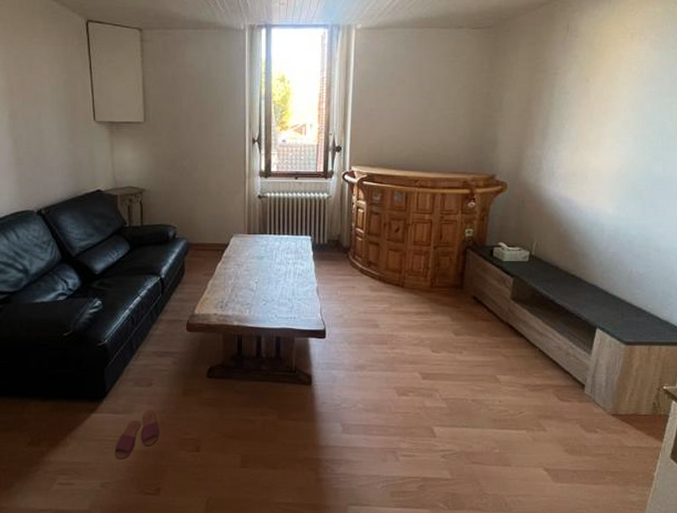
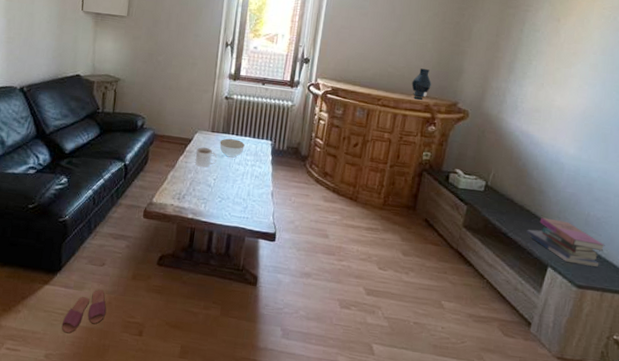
mug: none [234,251,256,273] -> present [195,147,217,169]
bowl: none [258,239,284,259] -> present [219,138,245,159]
vase: none [447,144,467,177] -> present [411,68,432,100]
books: none [573,280,649,322] -> present [526,217,605,267]

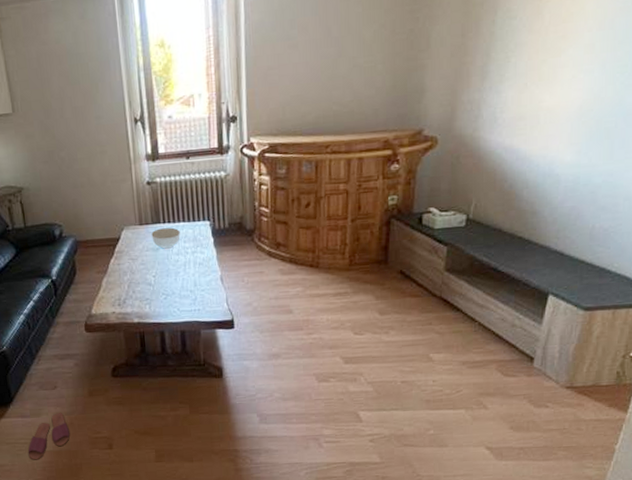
mug: present [195,147,217,169] -> none [126,243,152,267]
vase: present [411,68,432,100] -> none [364,97,388,137]
books: present [526,217,605,267] -> none [520,240,615,286]

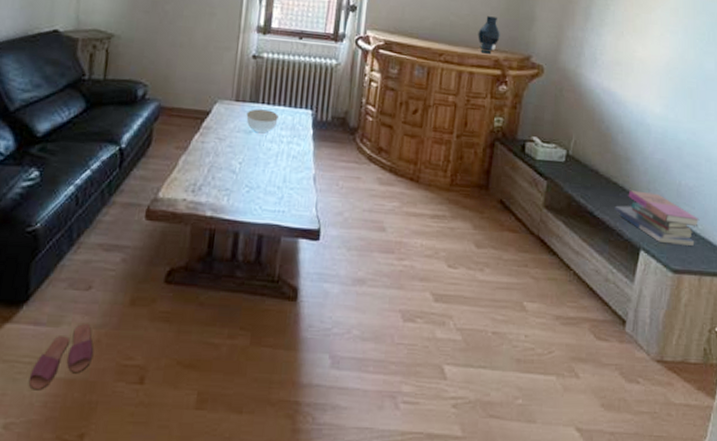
vase: none [364,97,388,137] -> present [478,16,500,54]
books: none [520,240,615,286] -> present [614,190,700,246]

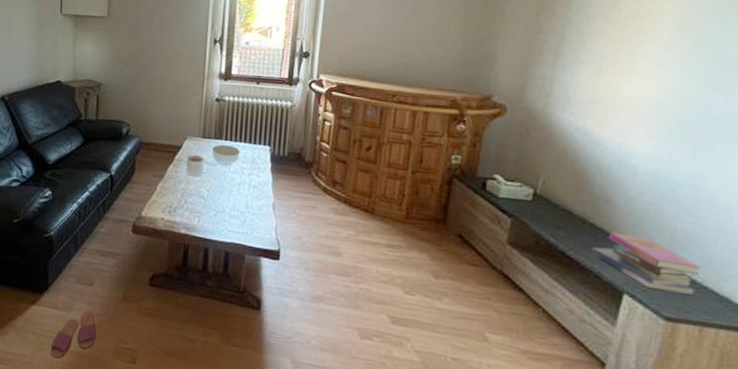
mug: none [215,121,243,149] -> present [186,155,210,178]
vase: present [478,16,500,54] -> none [433,58,457,94]

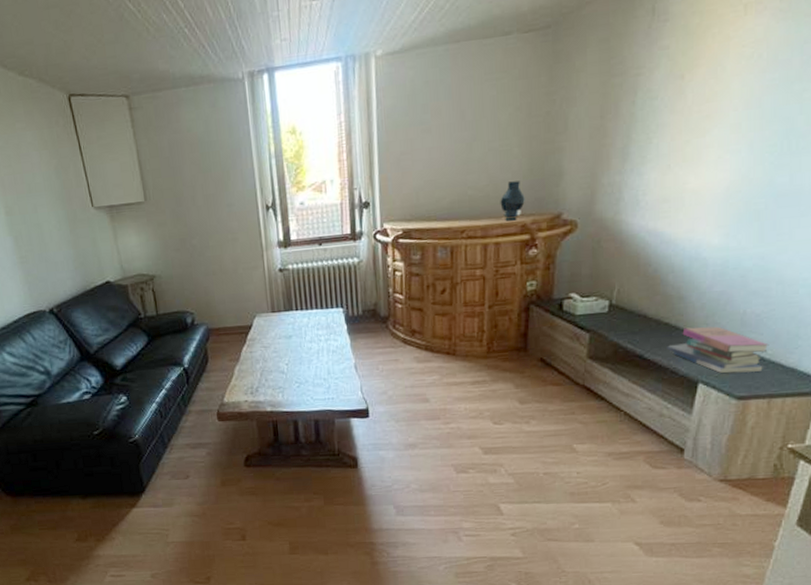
slippers: present [50,311,96,359] -> none [160,503,202,551]
mug: present [186,155,210,178] -> none [259,331,285,355]
bowl: present [212,144,240,167] -> none [284,315,313,338]
vase: none [433,58,457,94] -> present [500,181,525,221]

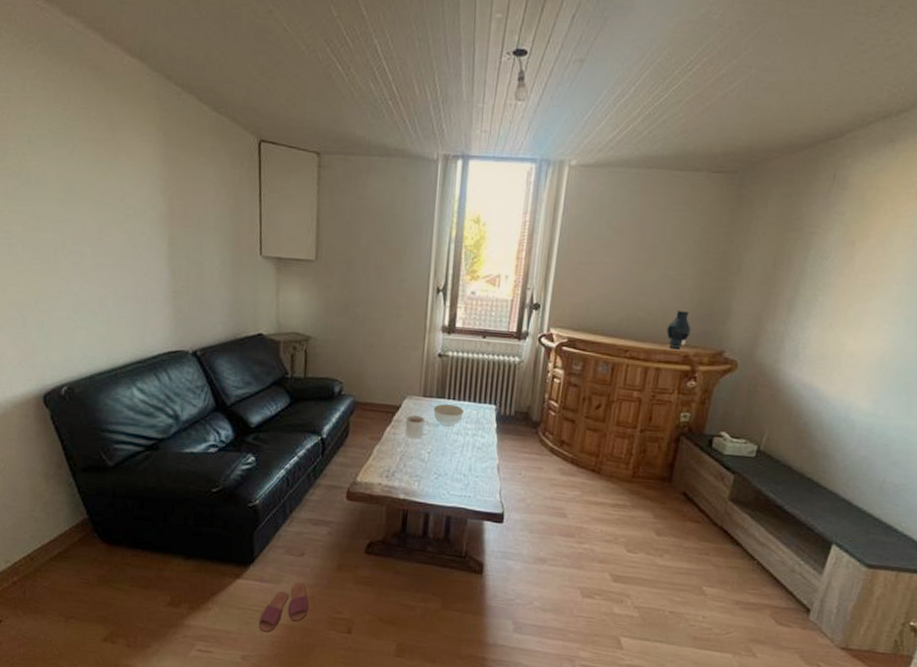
slippers: none [160,503,202,551] -> present [258,583,308,632]
mug: none [259,331,285,355] -> present [405,415,431,440]
bowl: none [284,315,313,338] -> present [433,404,464,428]
books: present [667,326,769,374] -> none [806,486,904,543]

